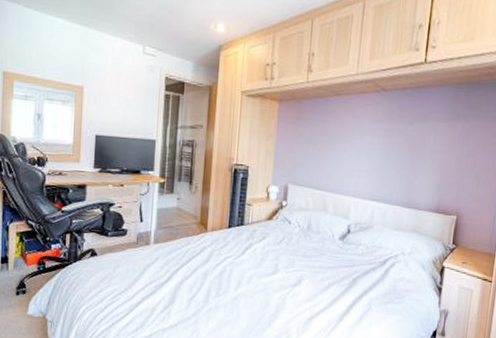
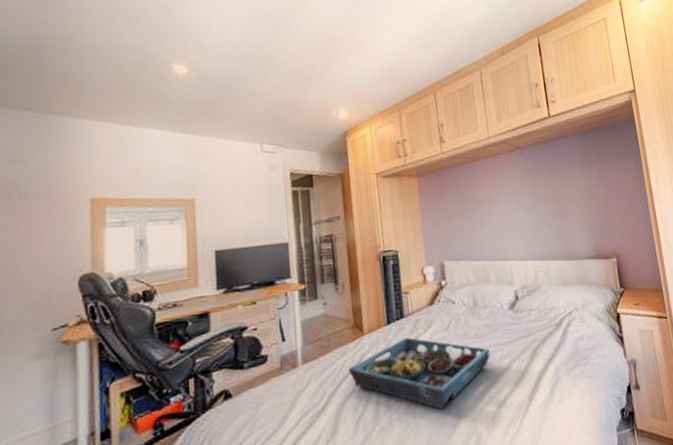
serving tray: none [190,242,314,307] -> present [348,337,491,410]

